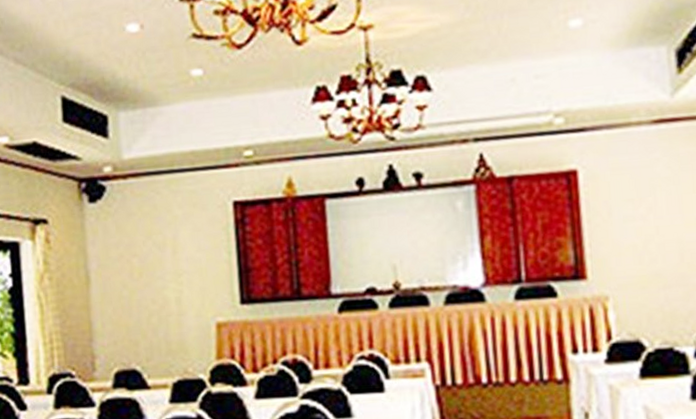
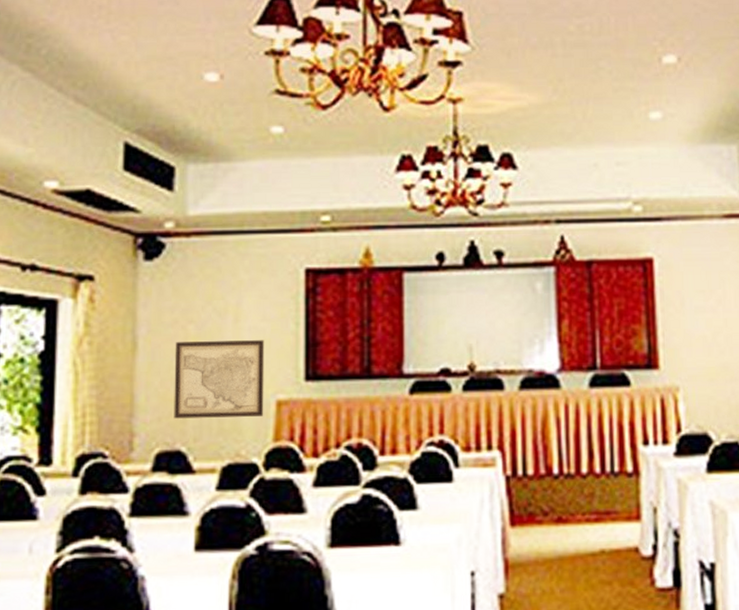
wall art: none [122,269,206,342] -> present [174,340,265,419]

